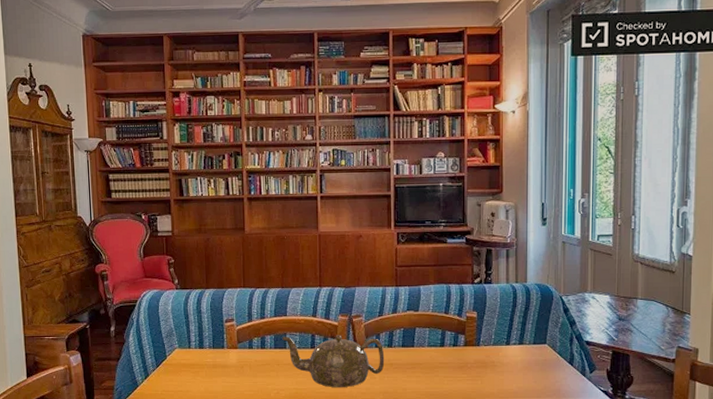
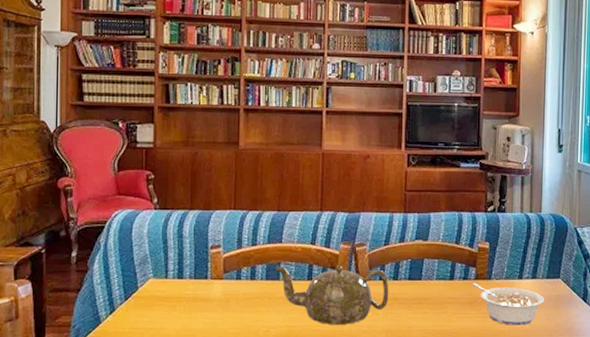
legume: none [462,348,531,388] -> present [472,282,544,326]

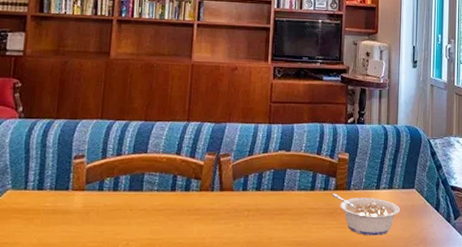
teapot: present [275,265,389,326] -> none [139,176,252,238]

